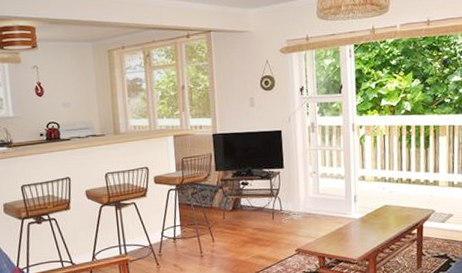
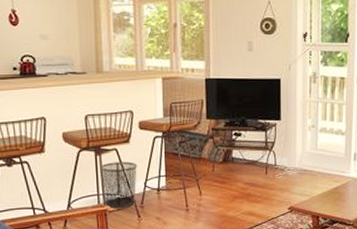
trash can: none [120,214,154,258] -> present [100,161,137,208]

